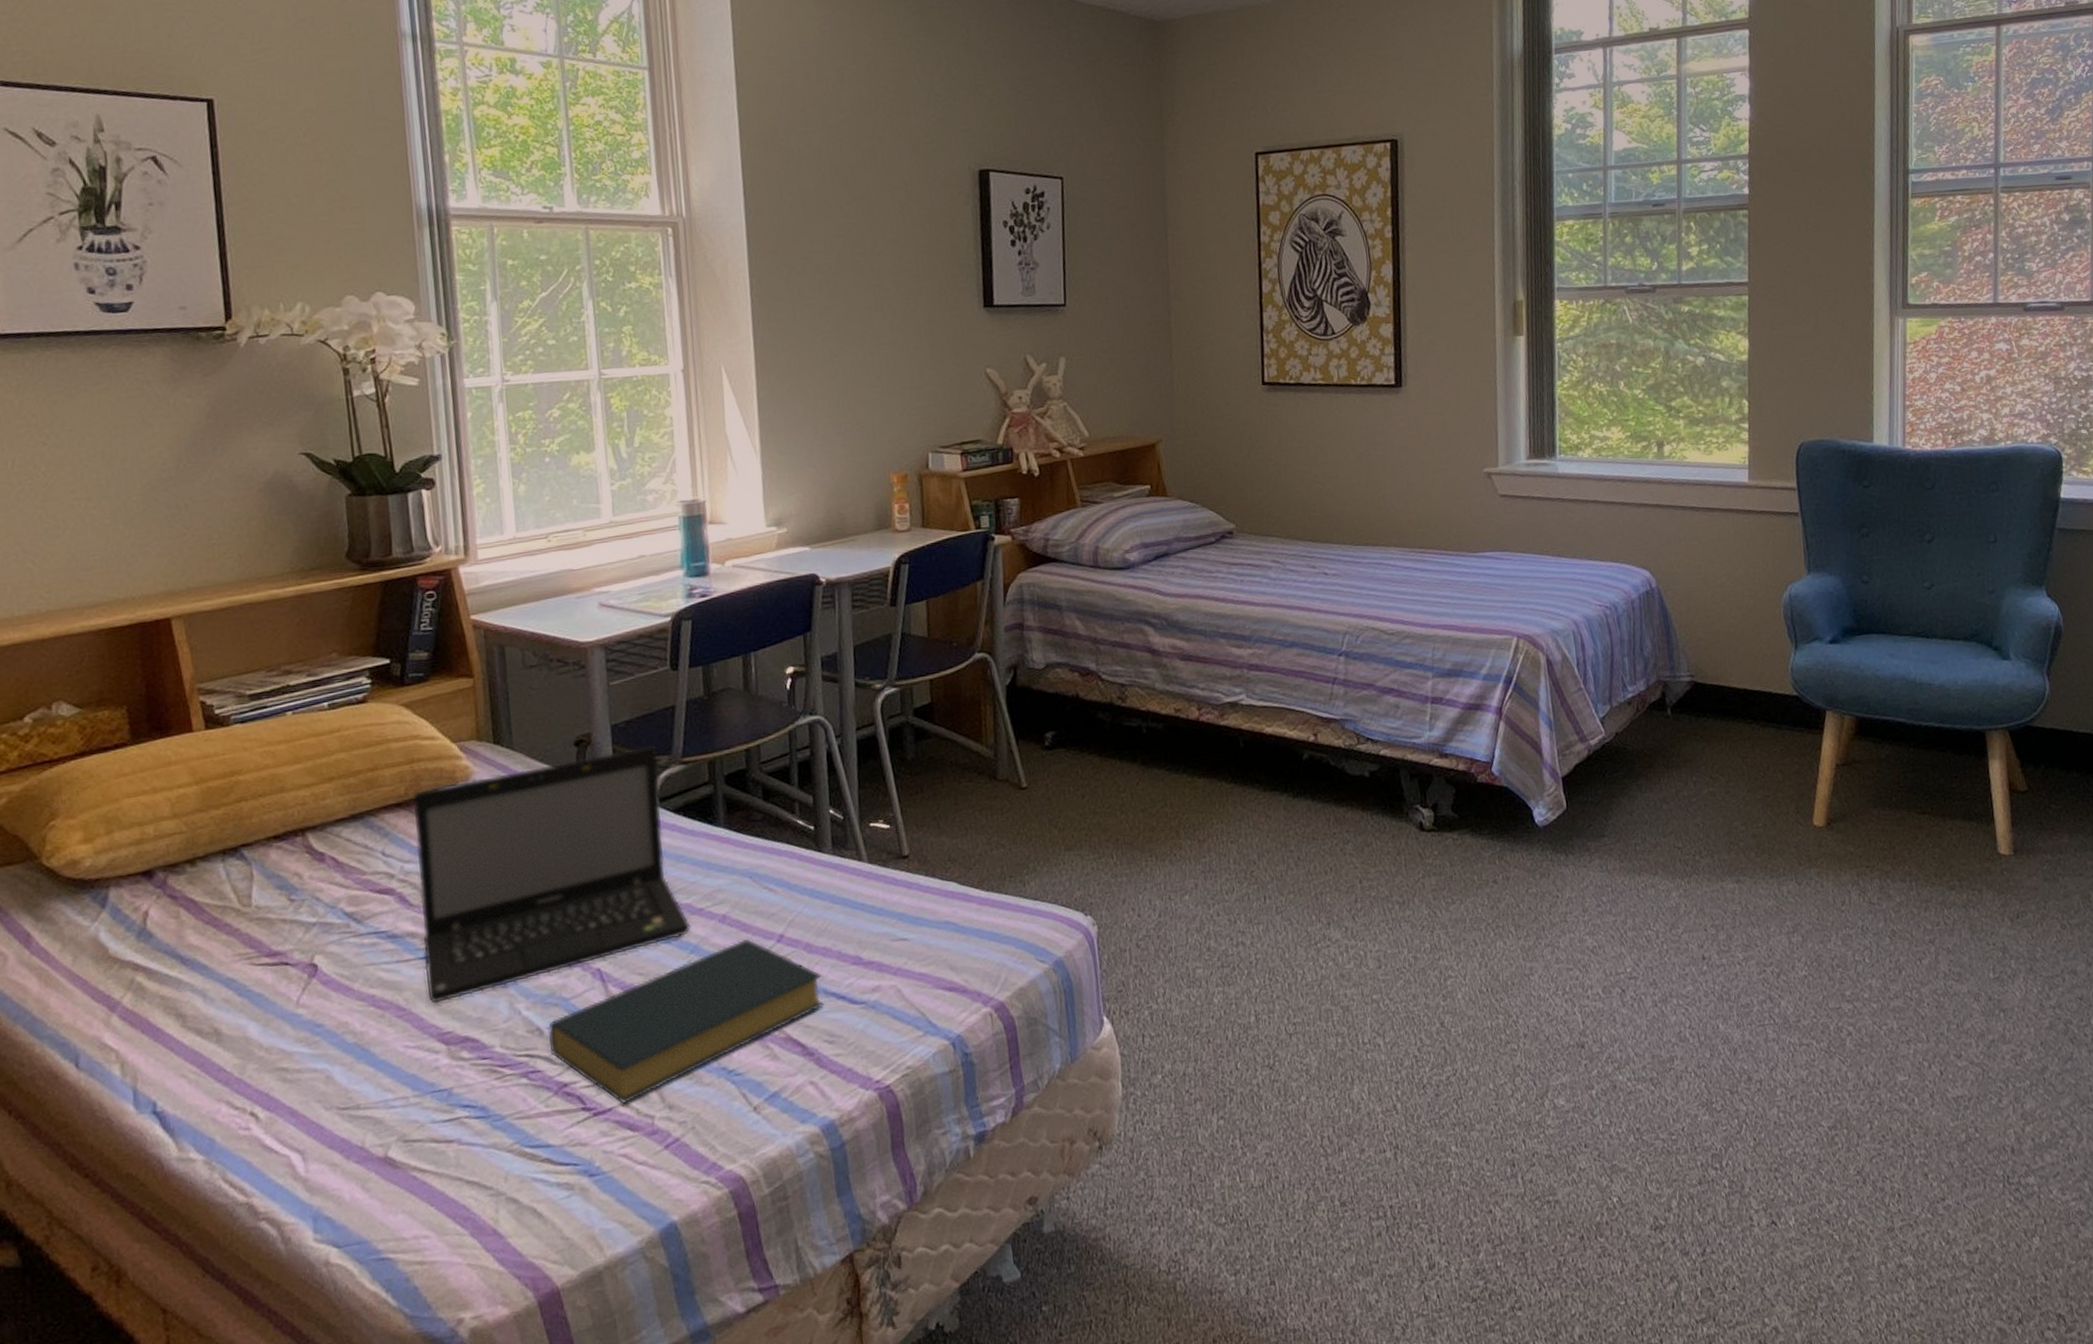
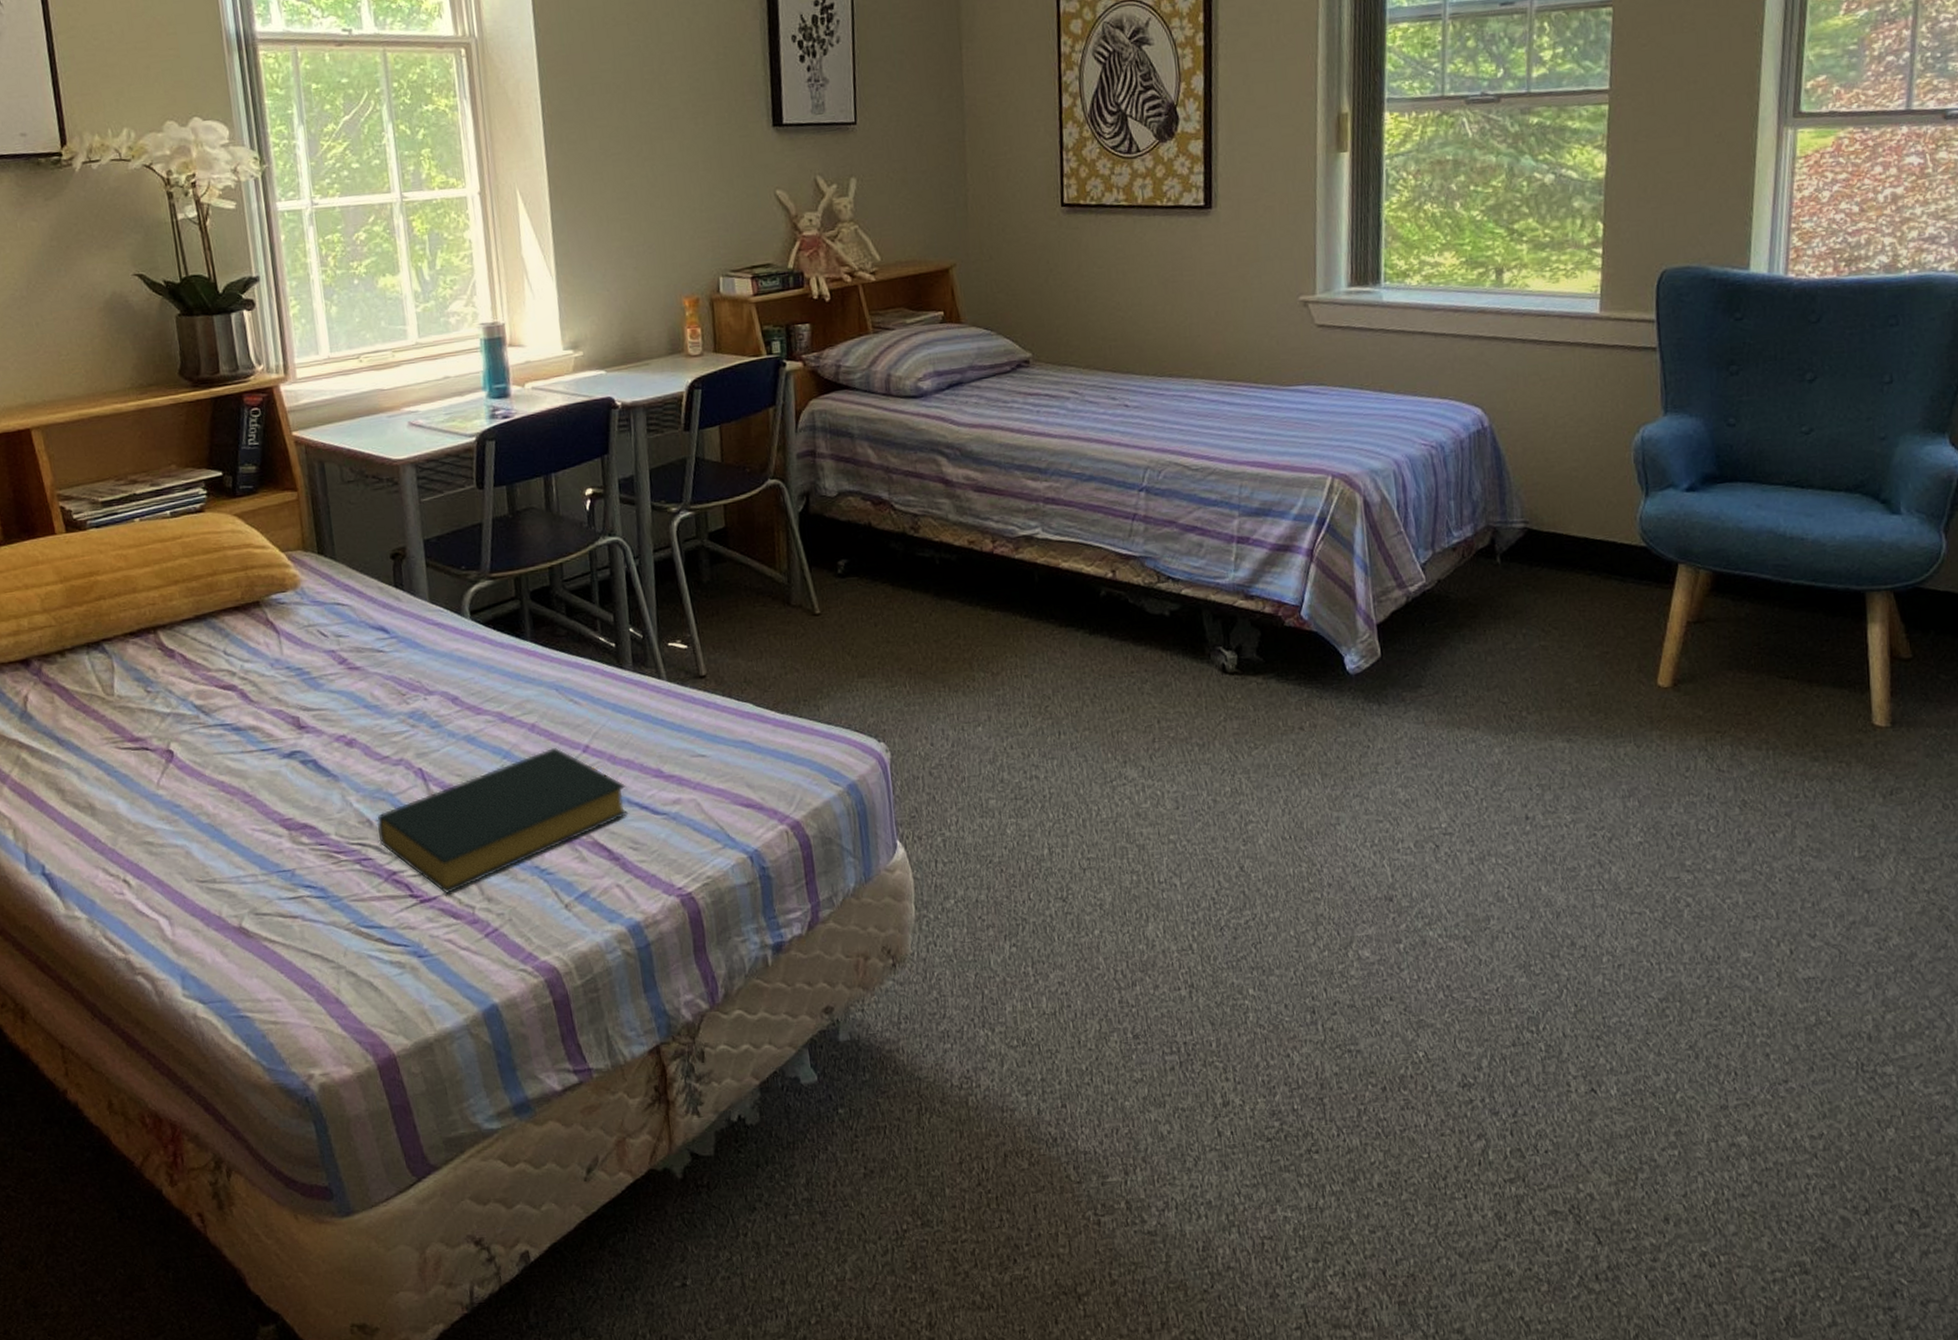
laptop: present [412,746,692,1004] -> none [248,561,504,793]

